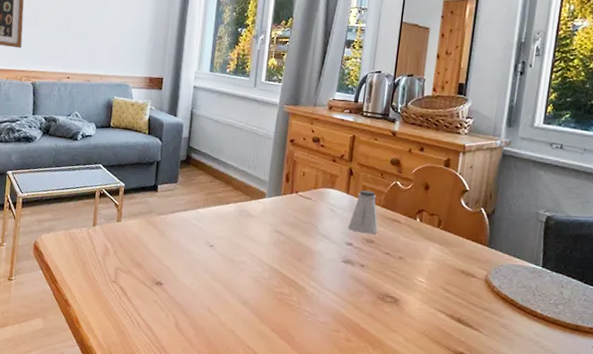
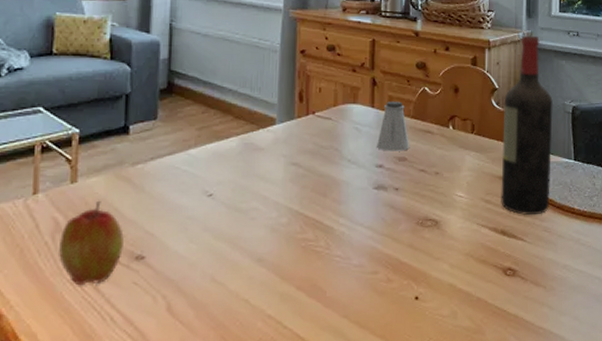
apple: none [106,237,150,296] -> present [59,200,125,286]
wine bottle: none [460,143,526,311] -> present [501,35,554,216]

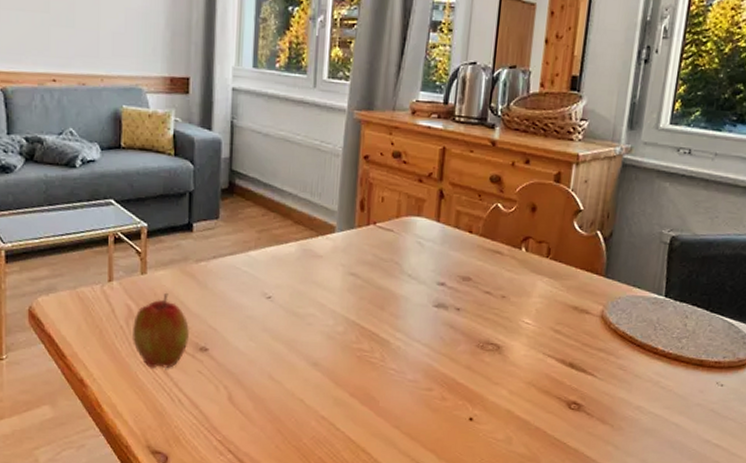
saltshaker: present [377,101,410,151] -> none [440,216,476,271]
wine bottle: present [501,35,554,216] -> none [572,150,648,351]

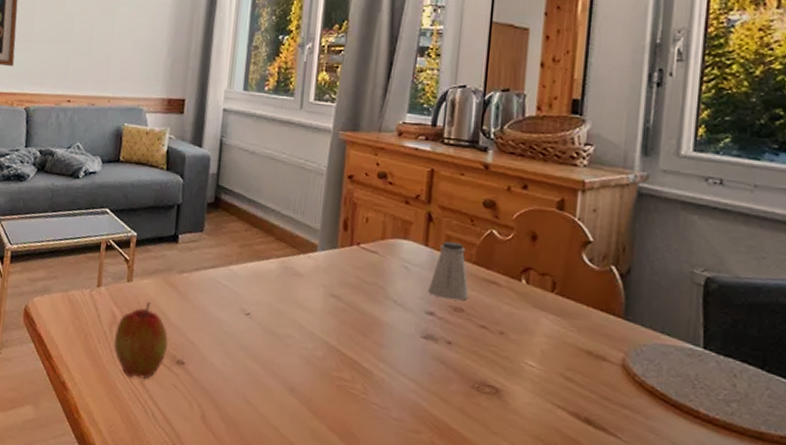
saltshaker: none [440,216,476,271] -> present [429,241,470,301]

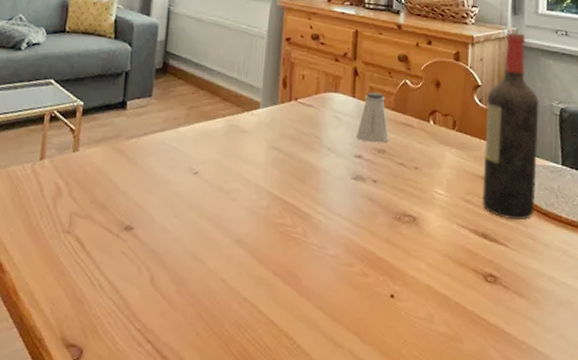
apple: present [114,301,169,379] -> none [58,169,117,250]
wine bottle: none [587,178,676,409] -> present [482,32,540,221]

